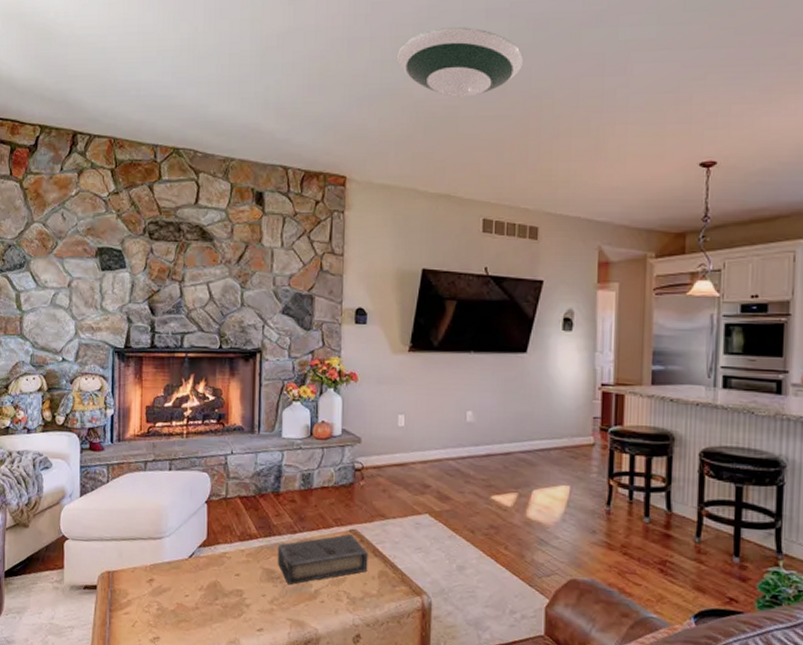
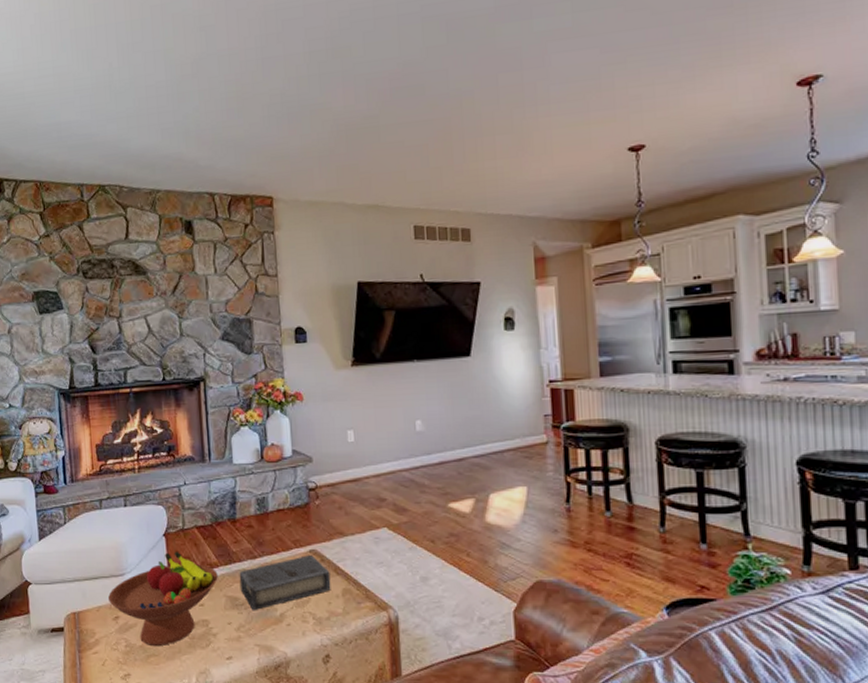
fruit bowl: none [145,519,256,613] -> present [108,551,218,647]
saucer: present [396,27,523,98] -> none [311,35,439,108]

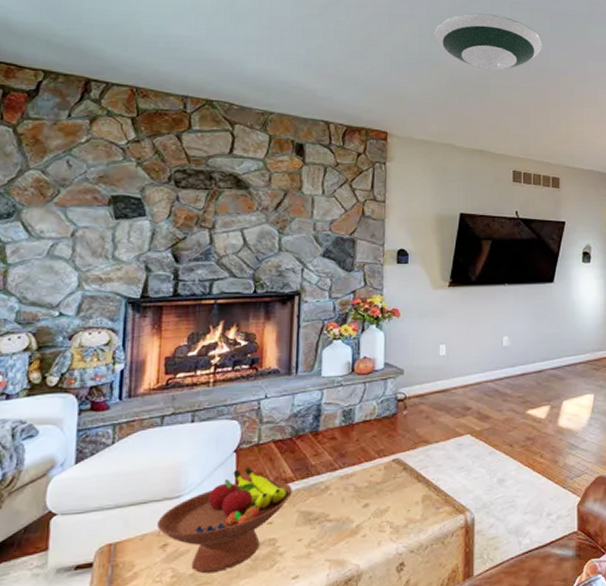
book: present [239,554,331,611] -> none [315,463,412,525]
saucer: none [311,35,439,108] -> present [433,13,542,71]

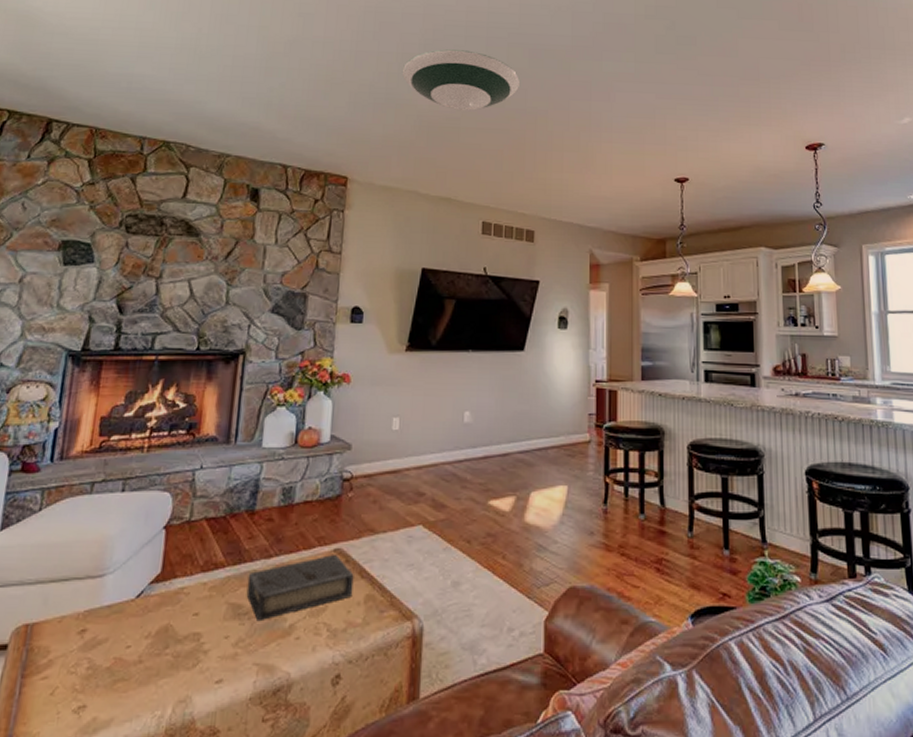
fruit bowl: present [157,467,292,574] -> none [77,547,223,668]
book: none [315,463,412,525] -> present [246,553,354,622]

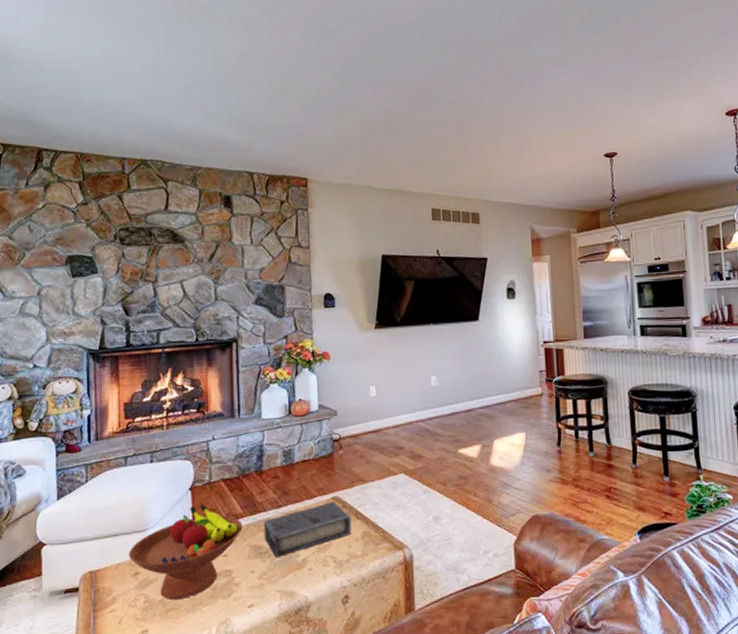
fruit bowl: none [77,547,223,668] -> present [129,504,243,600]
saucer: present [402,49,520,111] -> none [345,49,455,108]

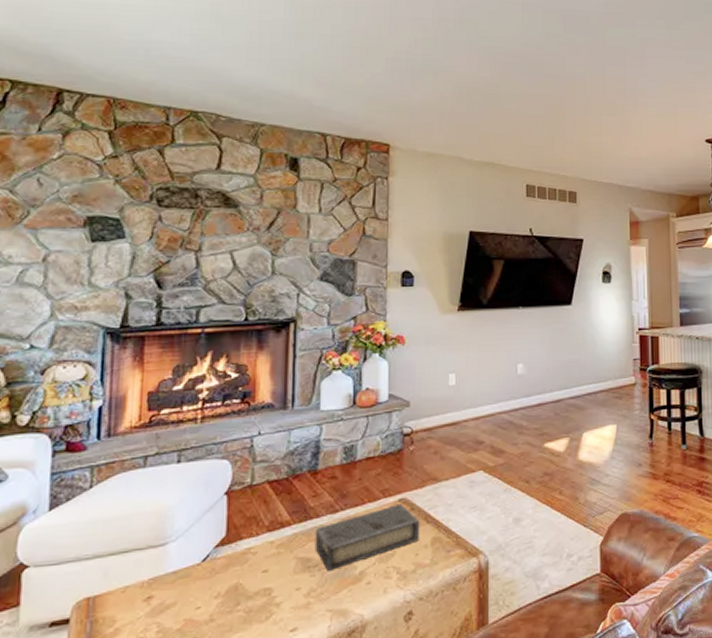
fruit bowl: present [129,504,243,600] -> none [141,510,289,628]

